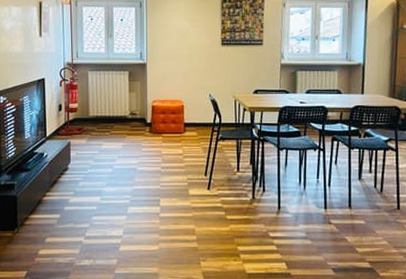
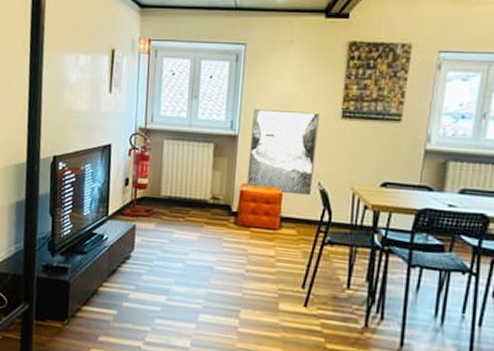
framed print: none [156,42,206,105] -> present [246,108,321,196]

